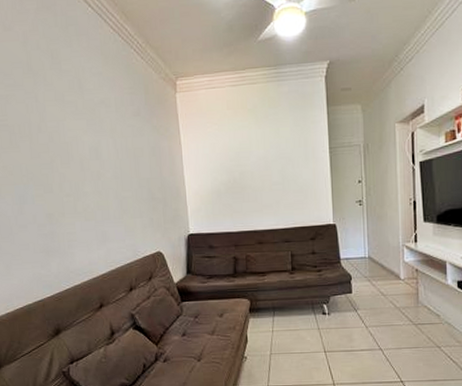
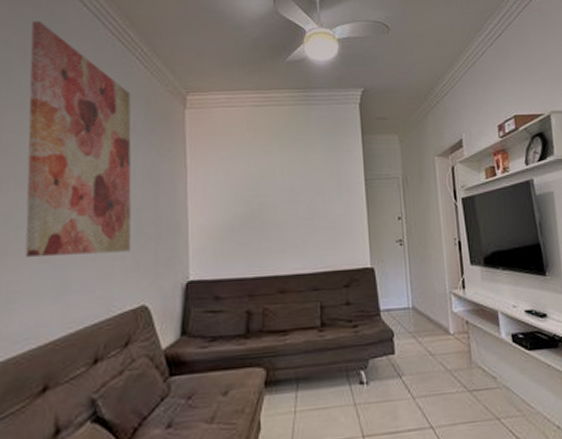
wall art: none [53,25,146,217] -> present [25,21,132,258]

